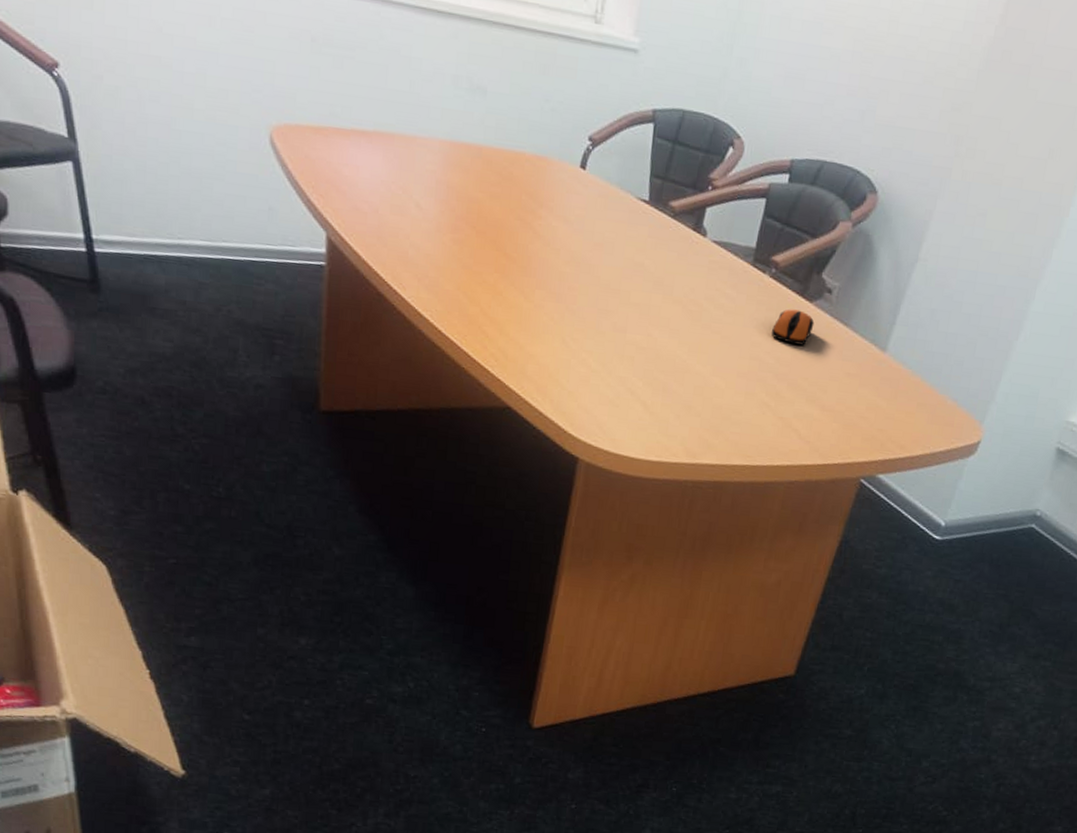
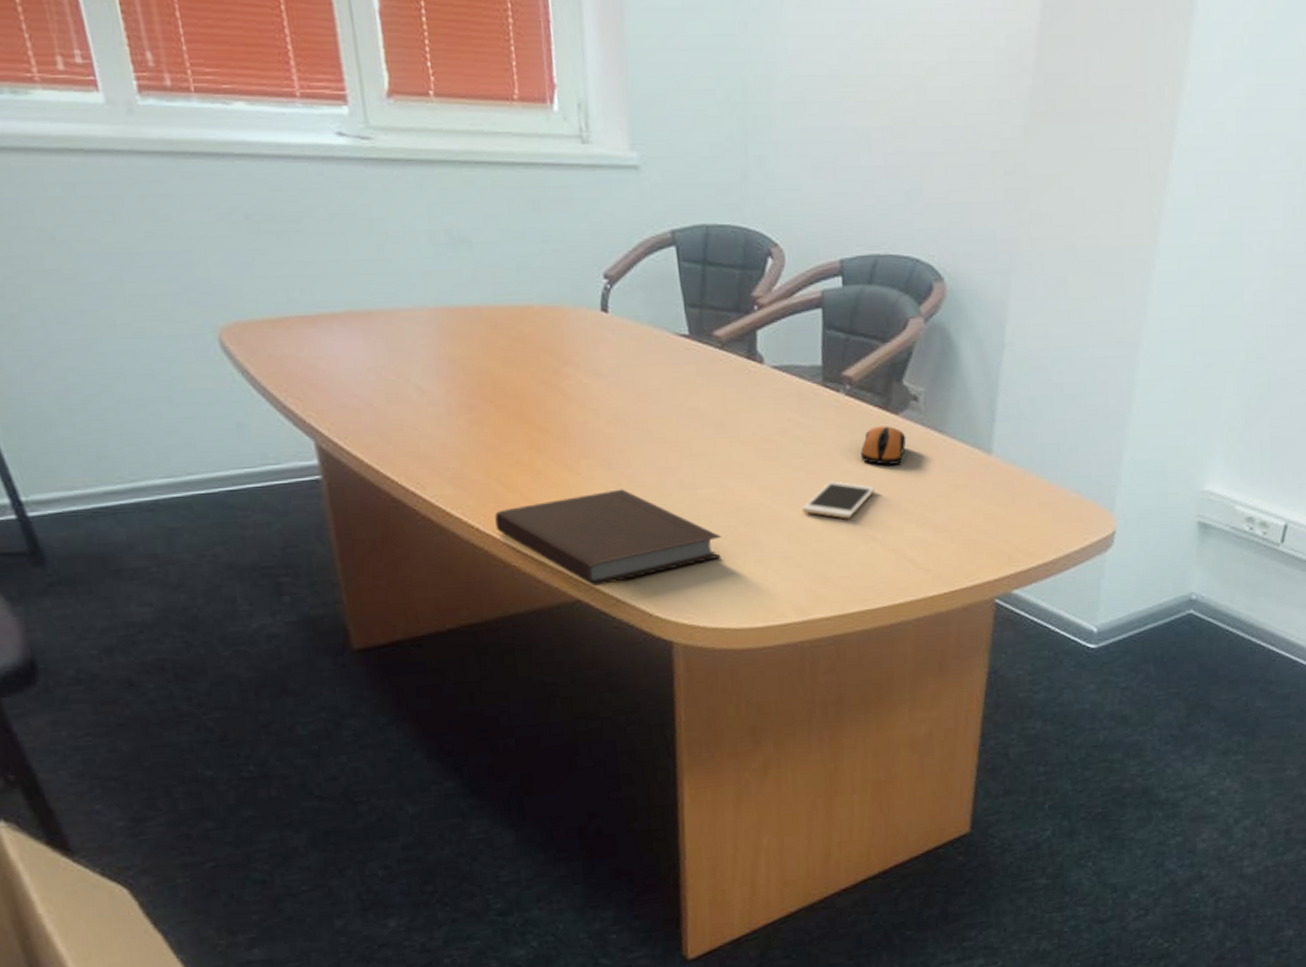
notebook: none [455,318,639,399] -> present [494,489,722,586]
cell phone: none [711,348,777,384] -> present [802,481,875,519]

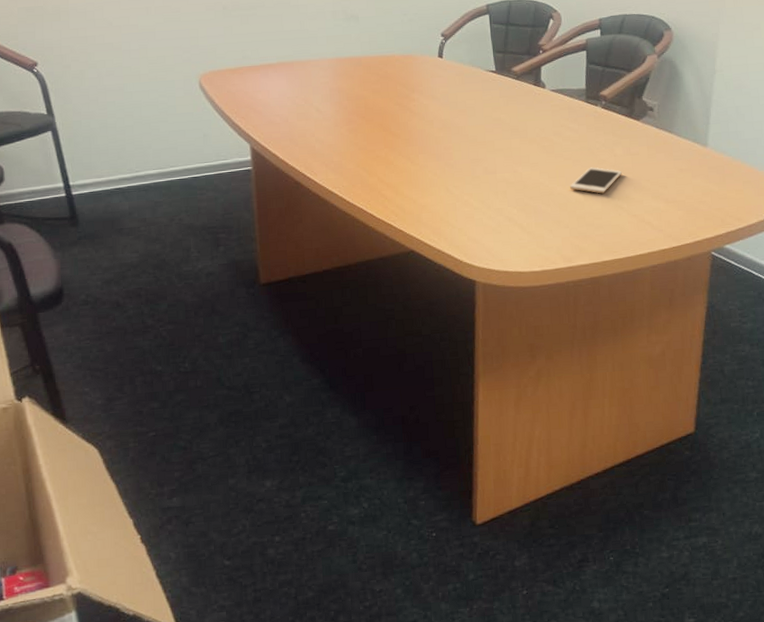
notebook: present [494,489,722,586] -> none [360,174,513,241]
computer mouse: present [860,425,907,465] -> none [612,128,645,156]

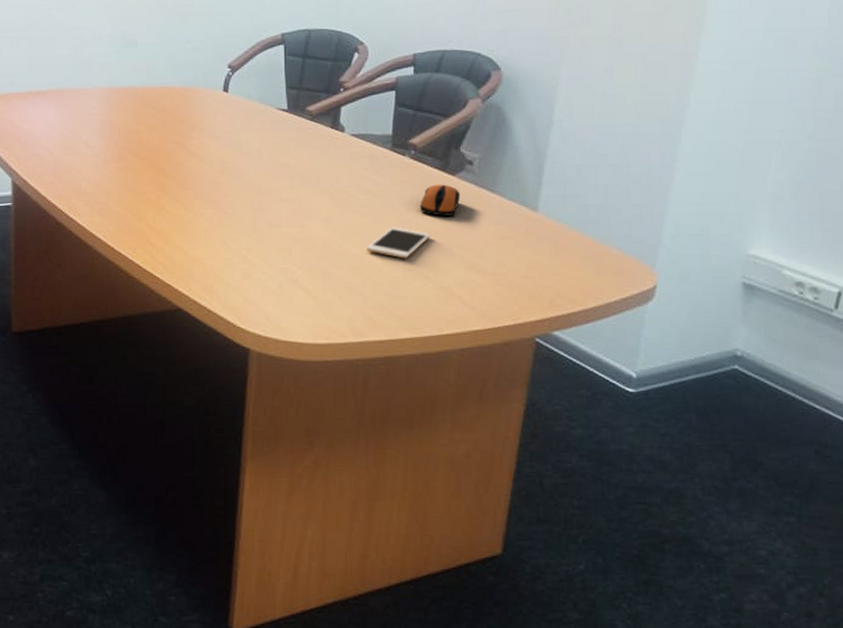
computer mouse: none [612,128,645,156] -> present [420,184,461,216]

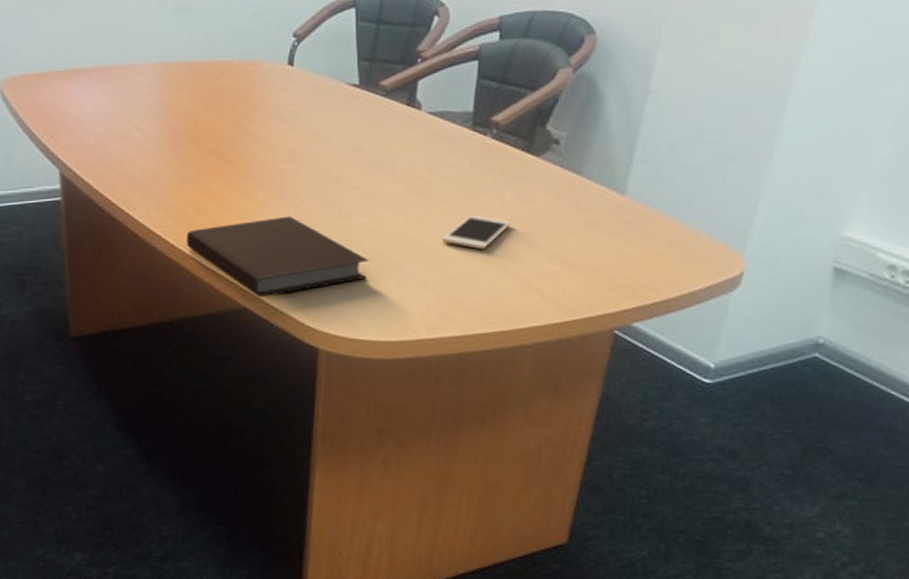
notebook: none [126,224,298,298] -> present [187,216,370,297]
computer mouse: present [420,184,461,216] -> none [501,166,545,202]

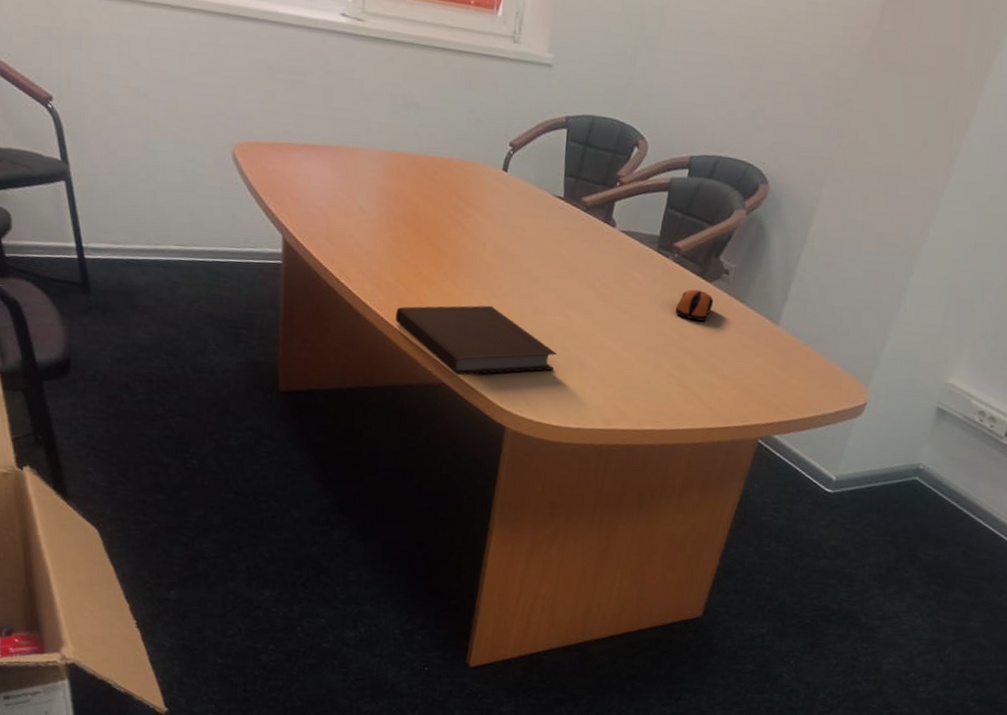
cell phone: present [442,215,510,250] -> none [622,325,681,357]
computer mouse: none [501,166,545,202] -> present [675,289,714,321]

